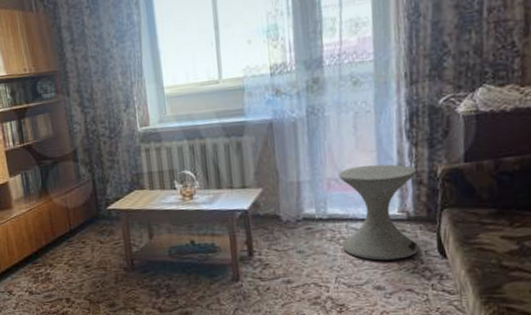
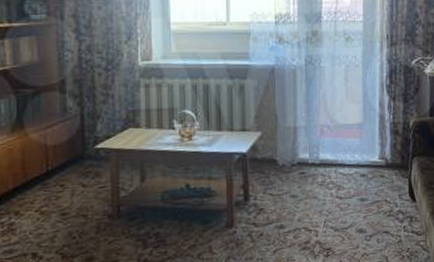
side table: present [338,164,418,261] -> none [330,114,394,204]

